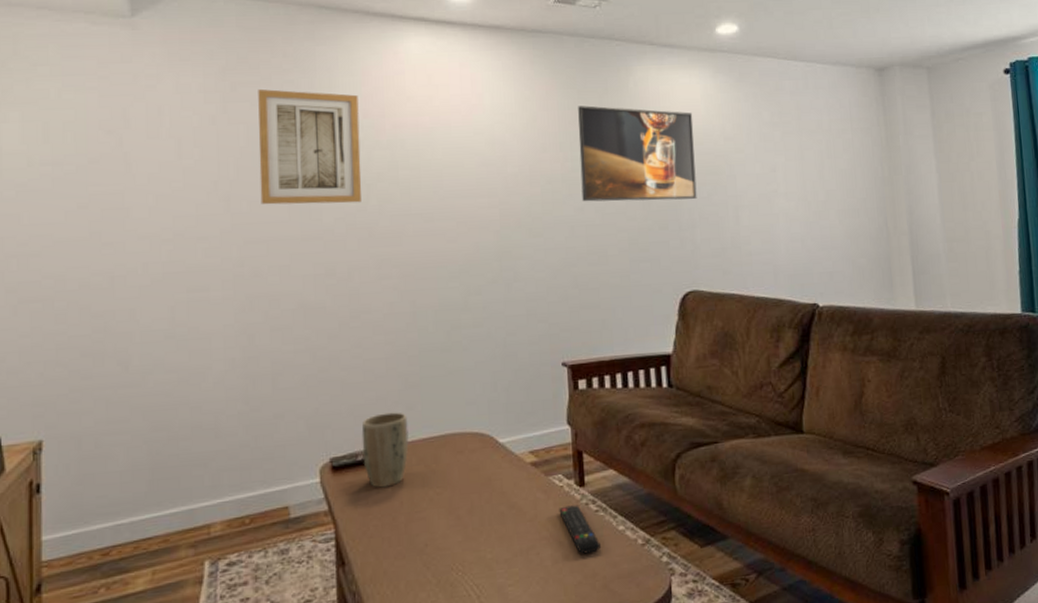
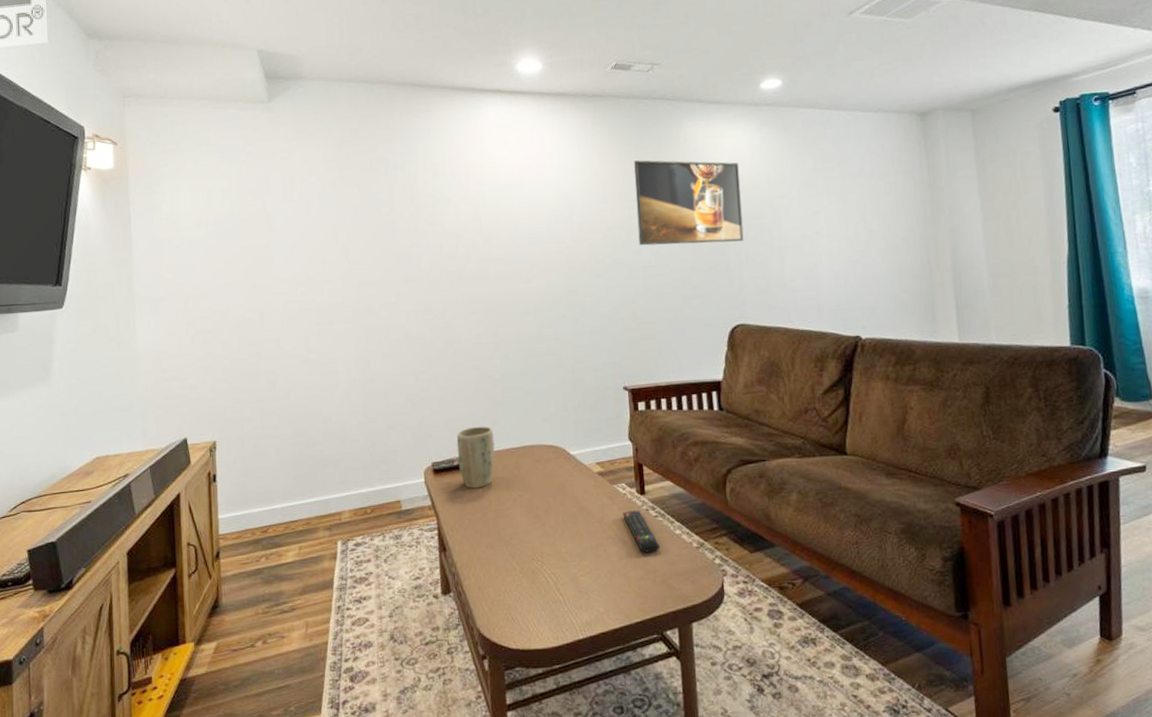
wall art: present [258,89,362,205] -> none [367,157,452,253]

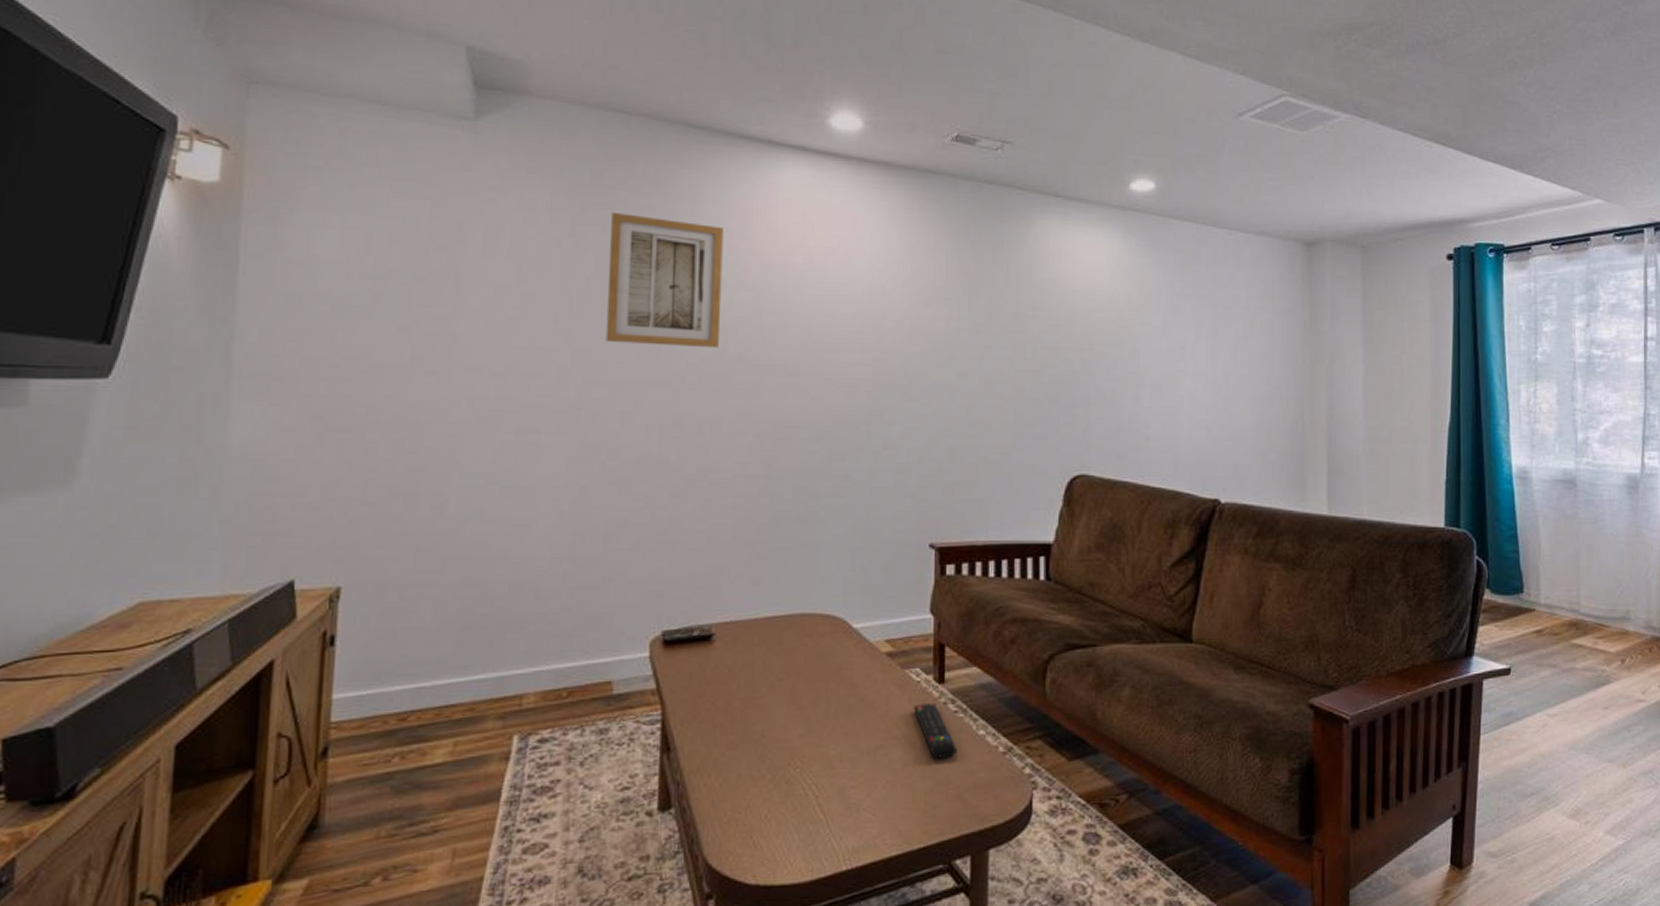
wall art: none [367,157,452,253] -> present [605,213,724,348]
plant pot: present [456,426,495,489] -> none [699,585,752,668]
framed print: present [634,160,744,246] -> none [966,259,1097,372]

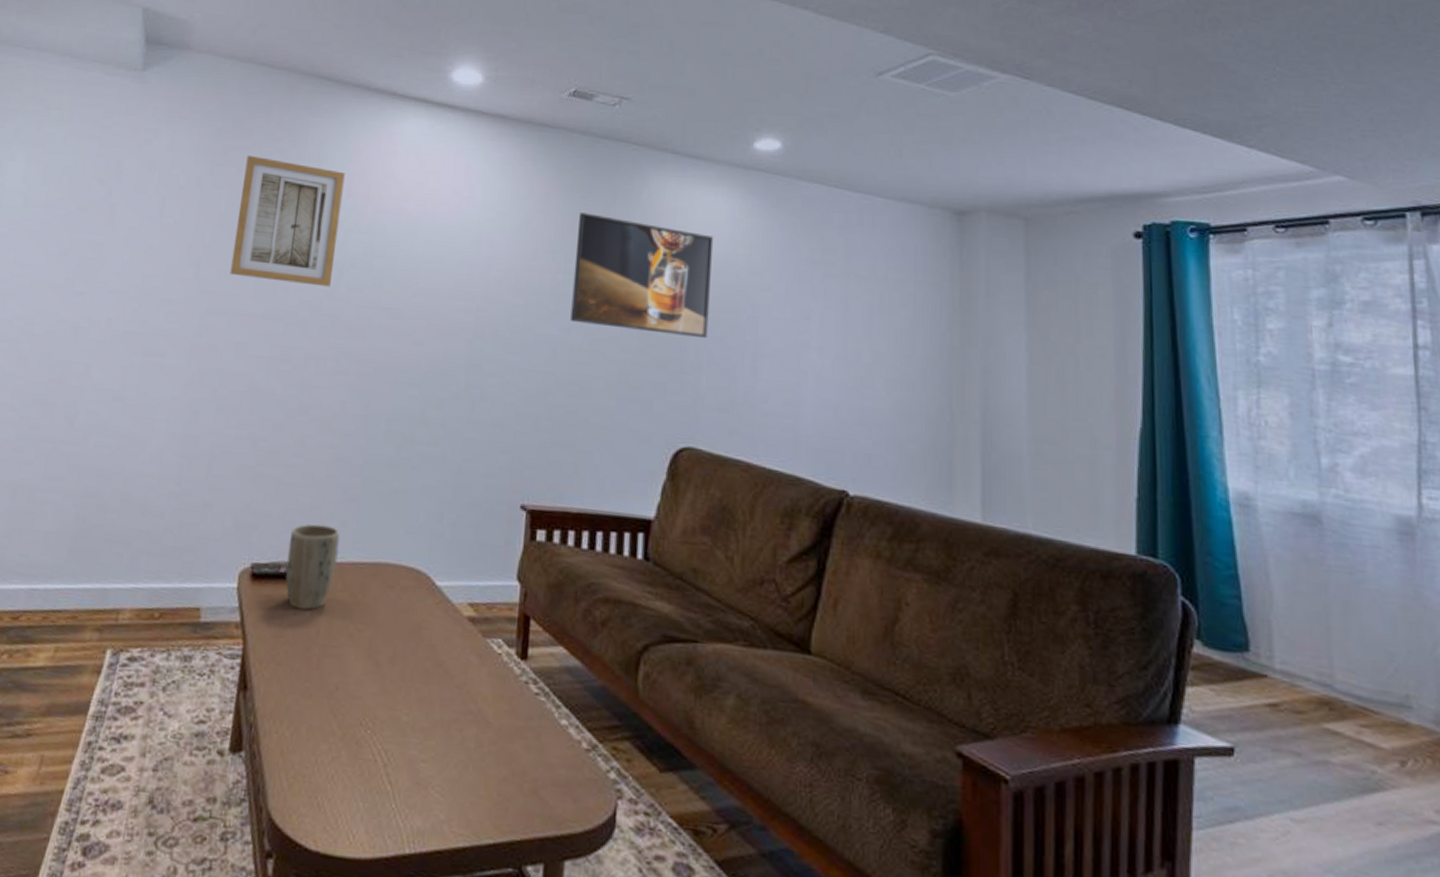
plant pot: none [699,585,752,668] -> present [285,523,340,611]
remote control: present [914,703,957,759] -> none [492,679,536,746]
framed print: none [966,259,1097,372] -> present [570,212,714,338]

